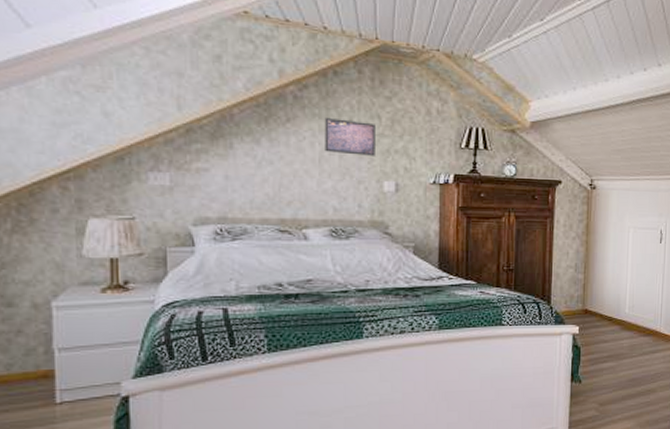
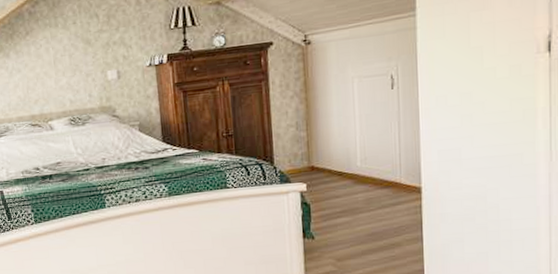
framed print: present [324,118,375,156] -> none [54,22,98,55]

